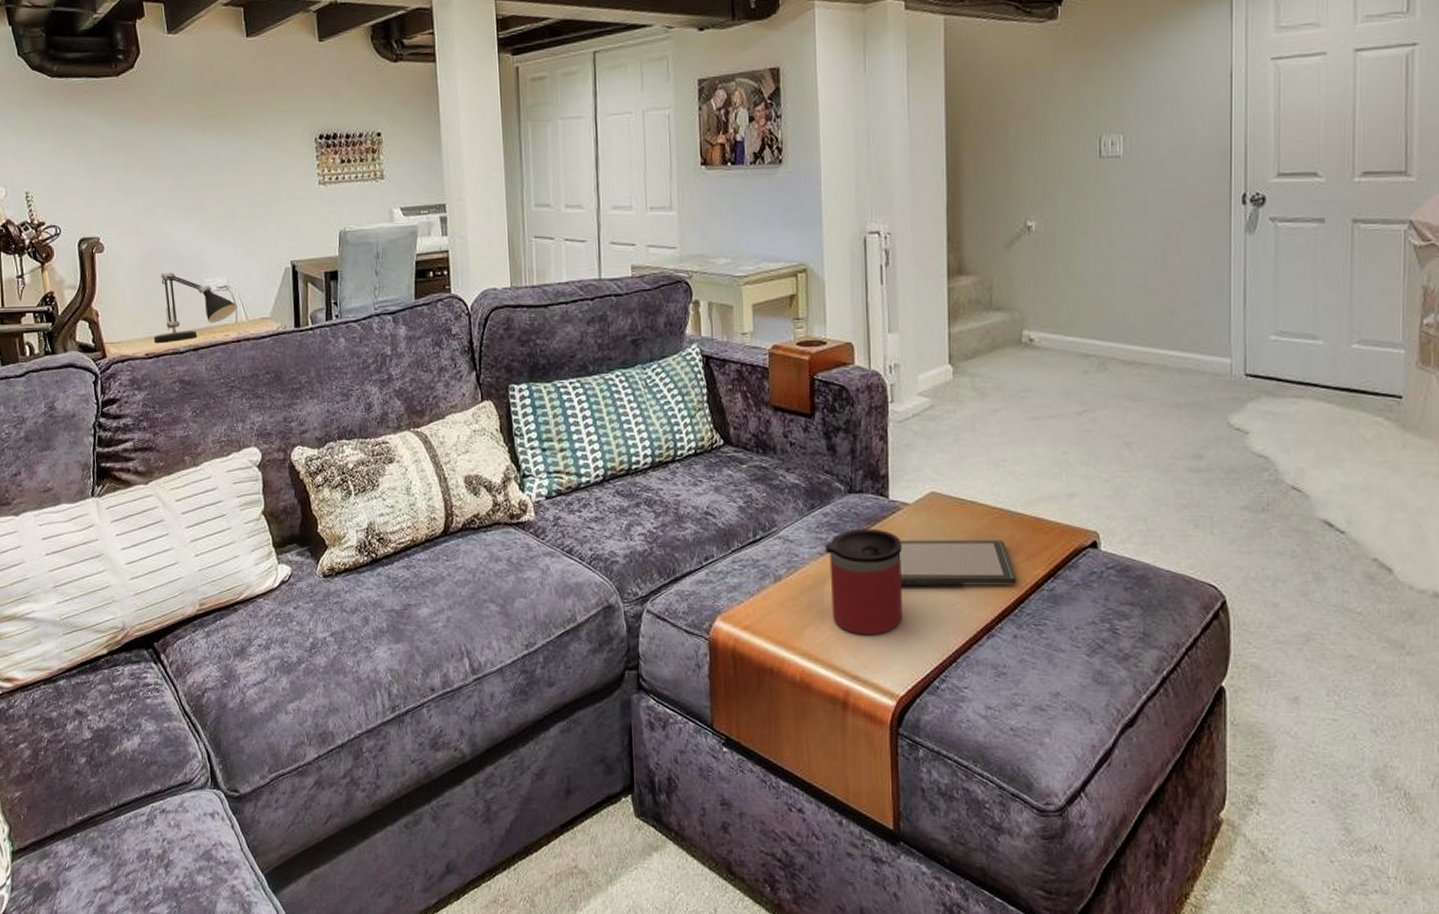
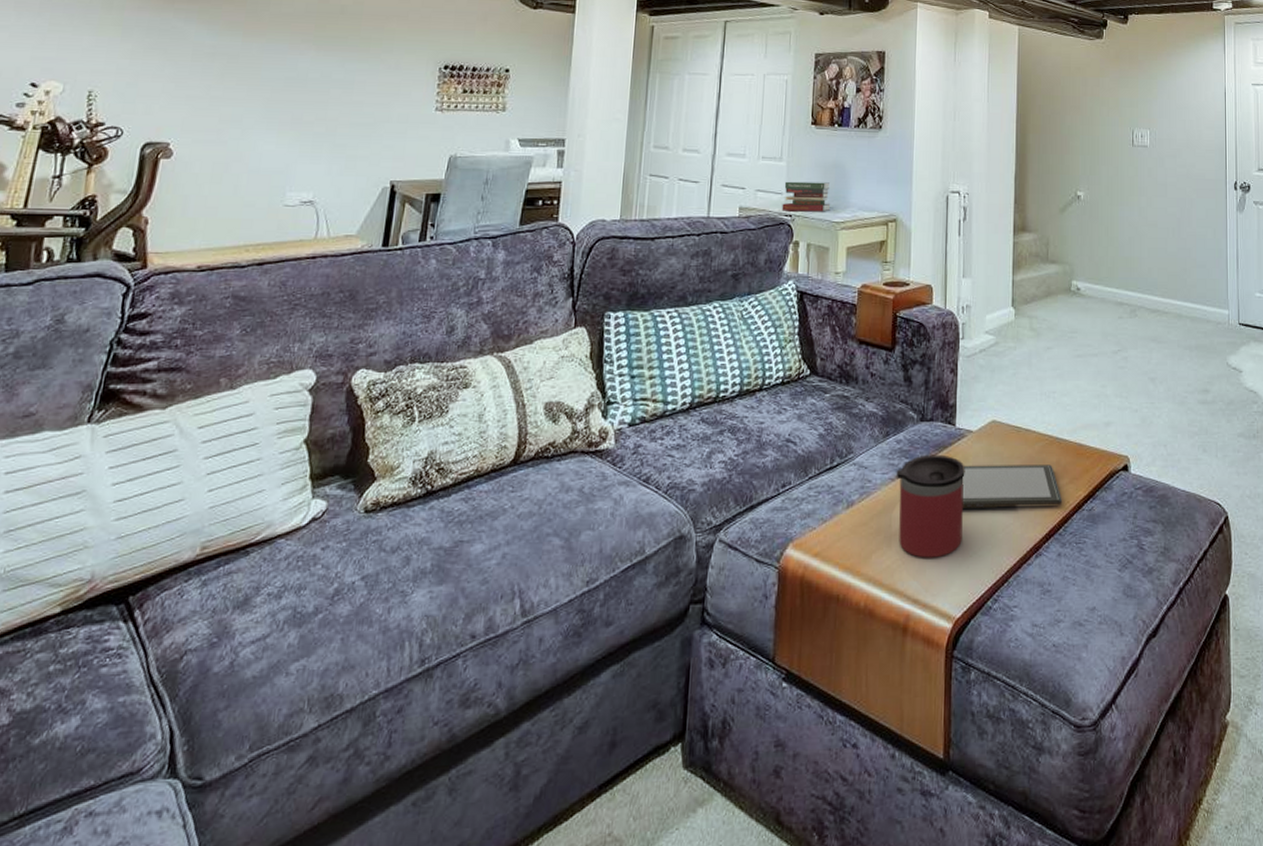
desk lamp: present [153,272,237,344] -> none [210,183,320,256]
books: none [677,231,731,268] -> present [781,181,831,212]

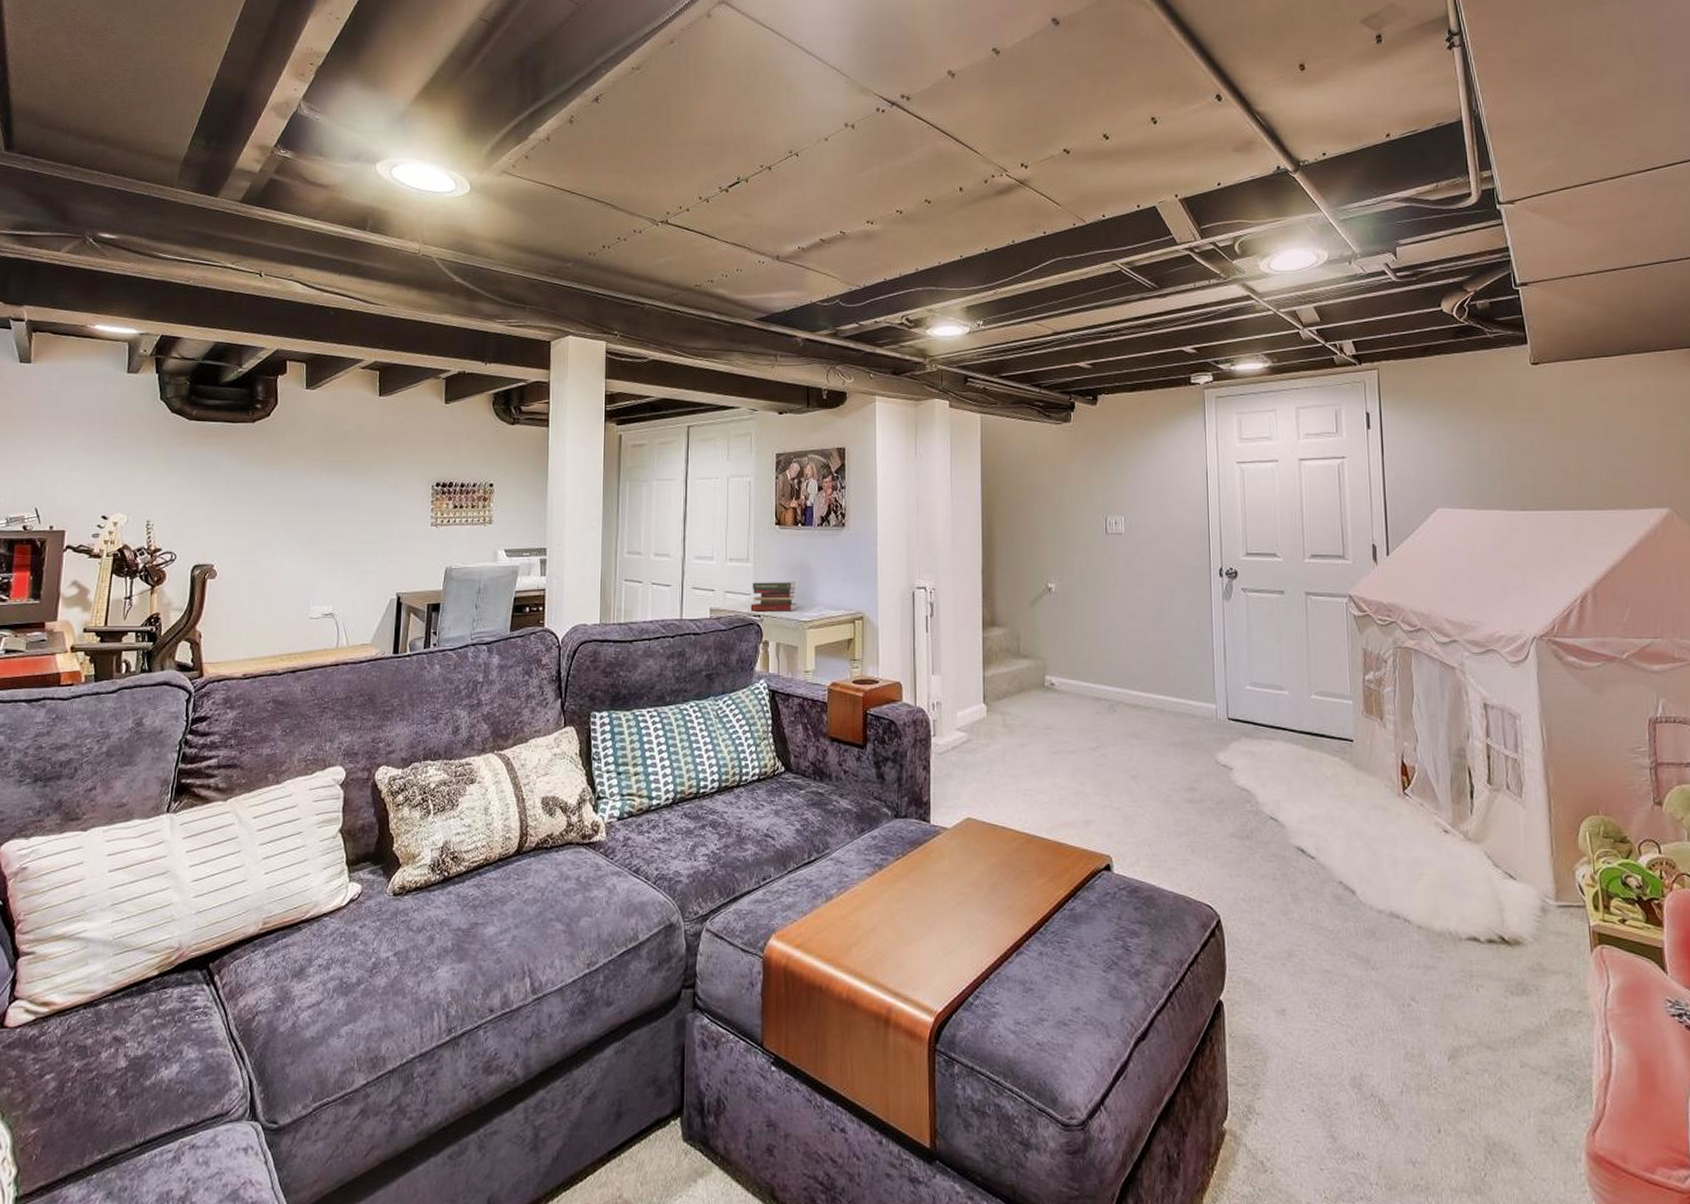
beverage cup: present [896,454,965,558] -> none [872,851,942,953]
tablet: present [962,464,1062,508] -> none [939,862,1042,905]

